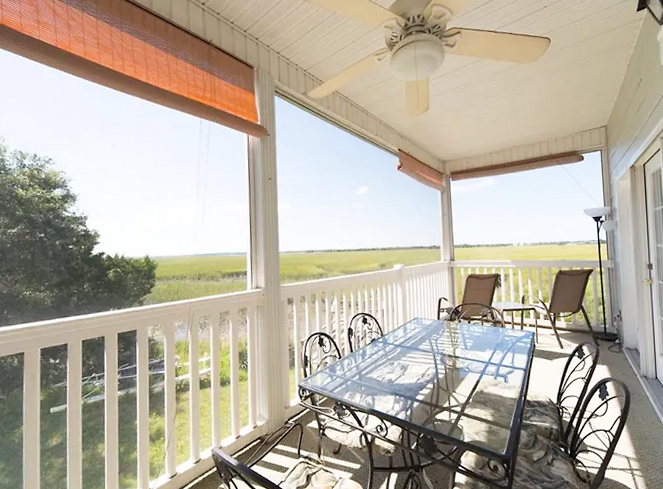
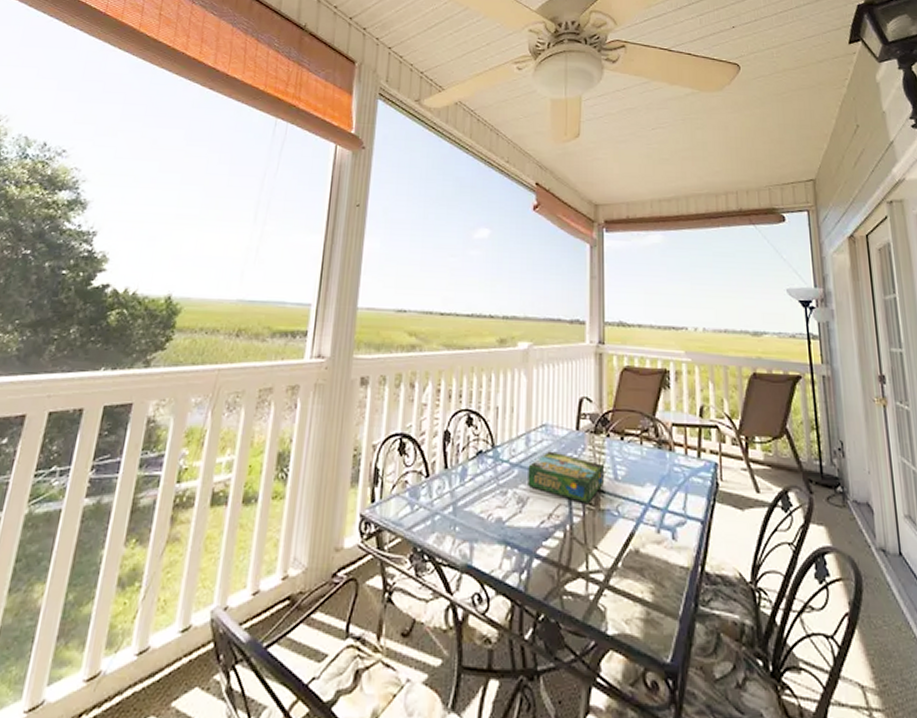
board game: none [407,335,458,365] -> present [528,451,605,503]

